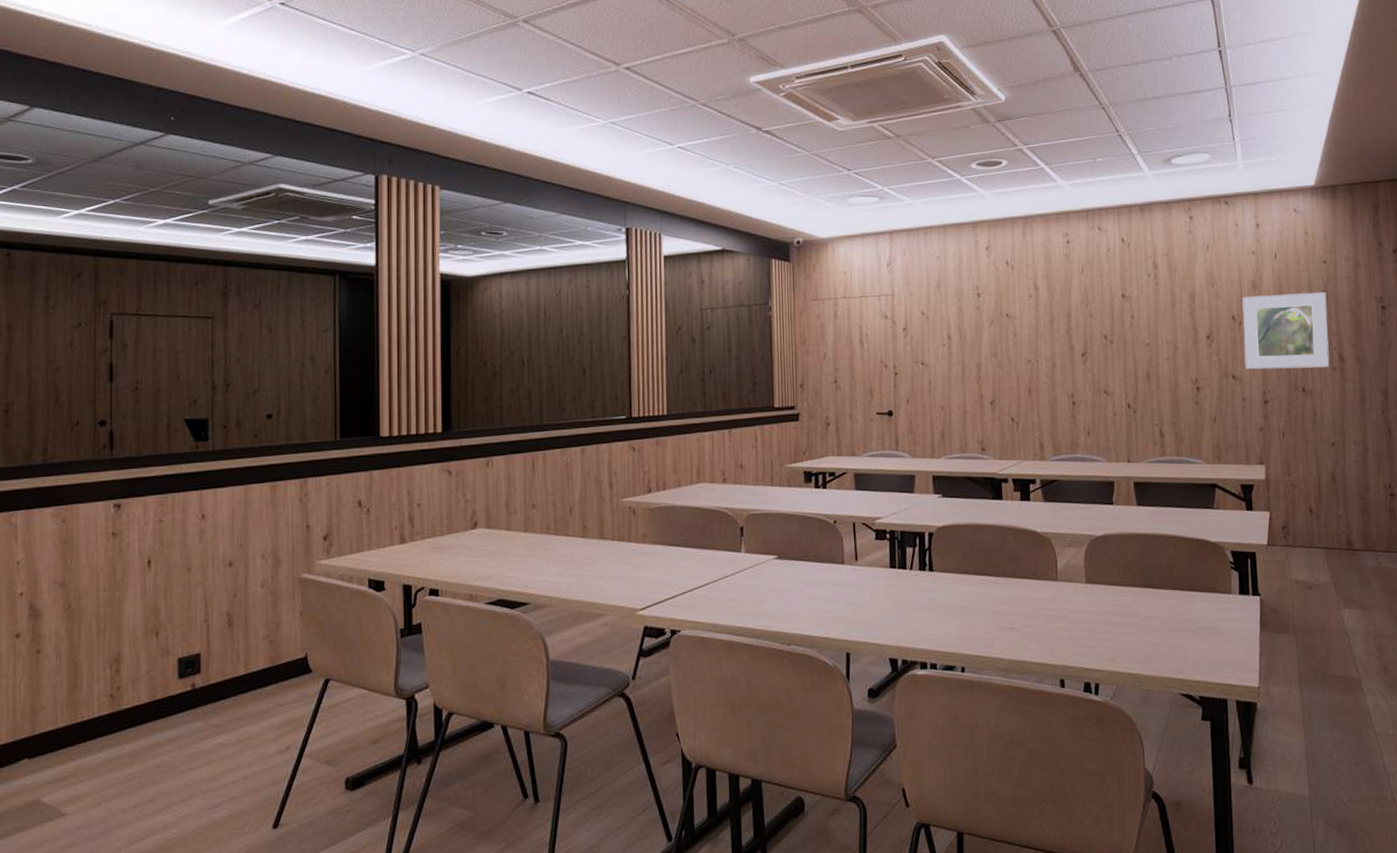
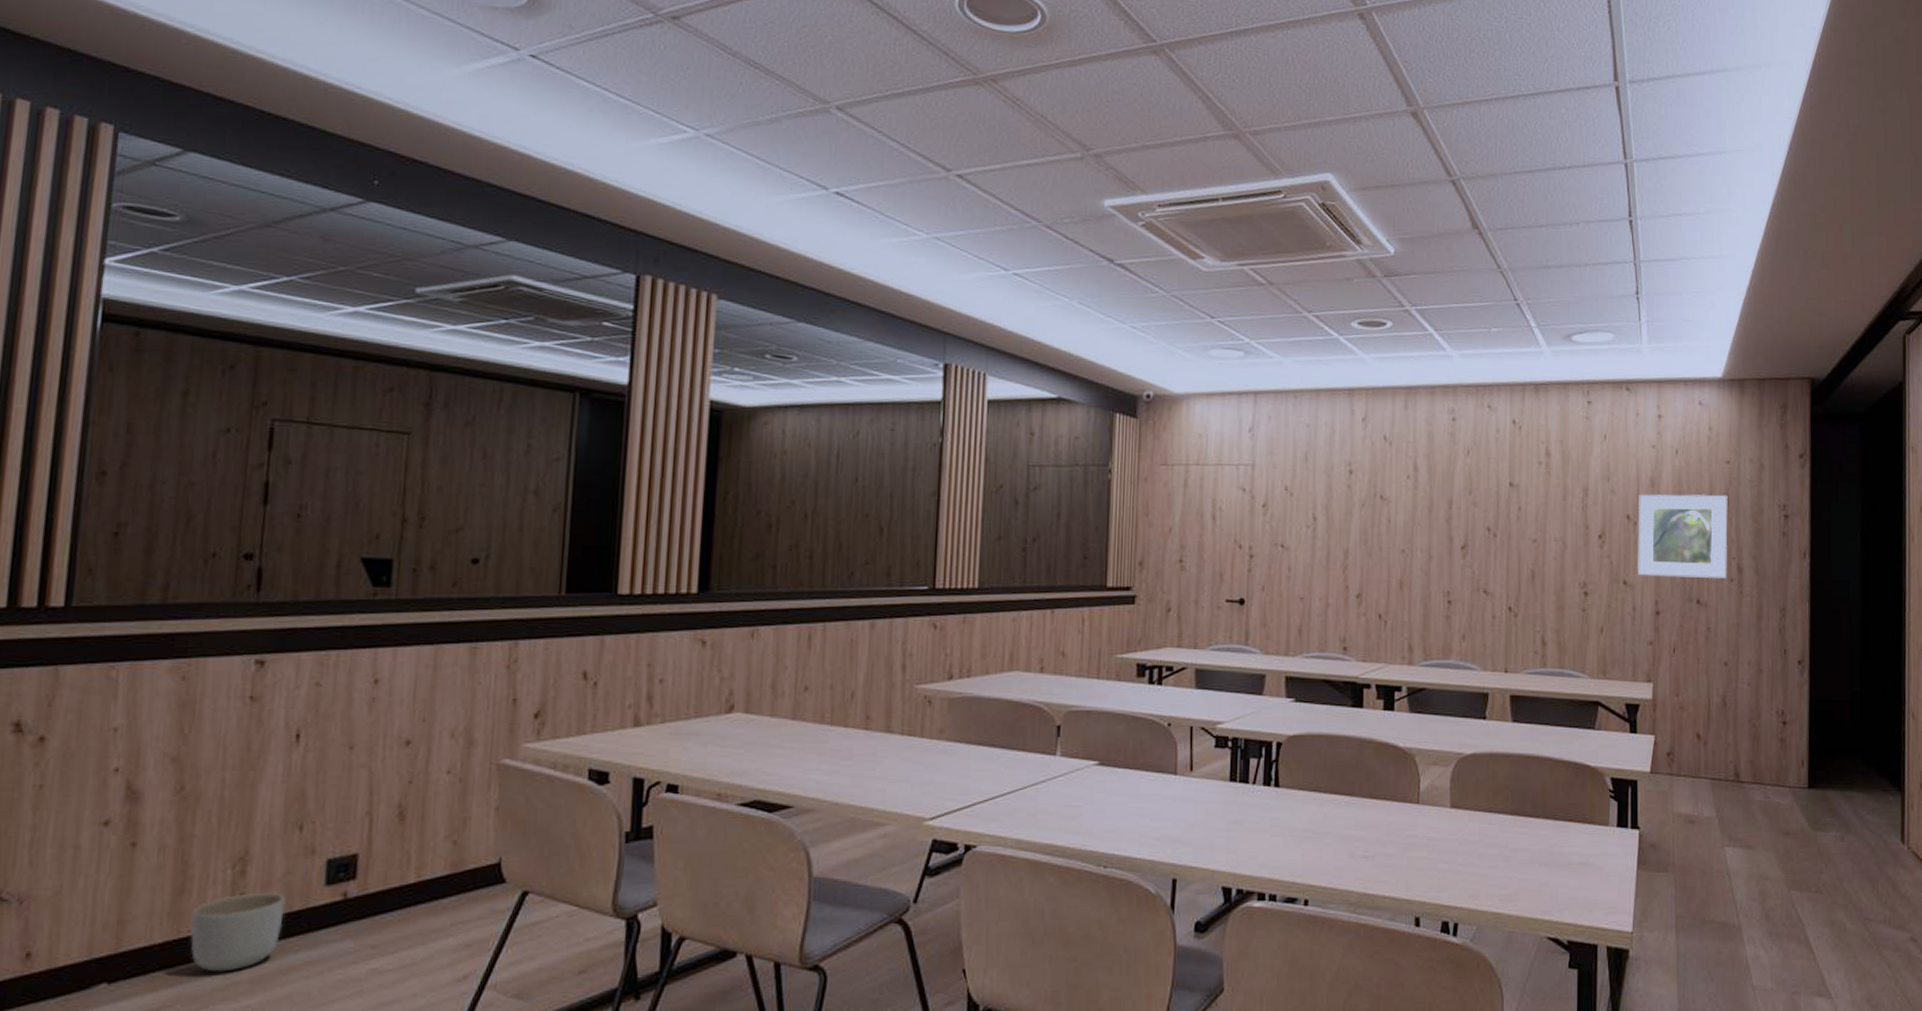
planter: none [83,685,150,749] -> present [190,891,286,972]

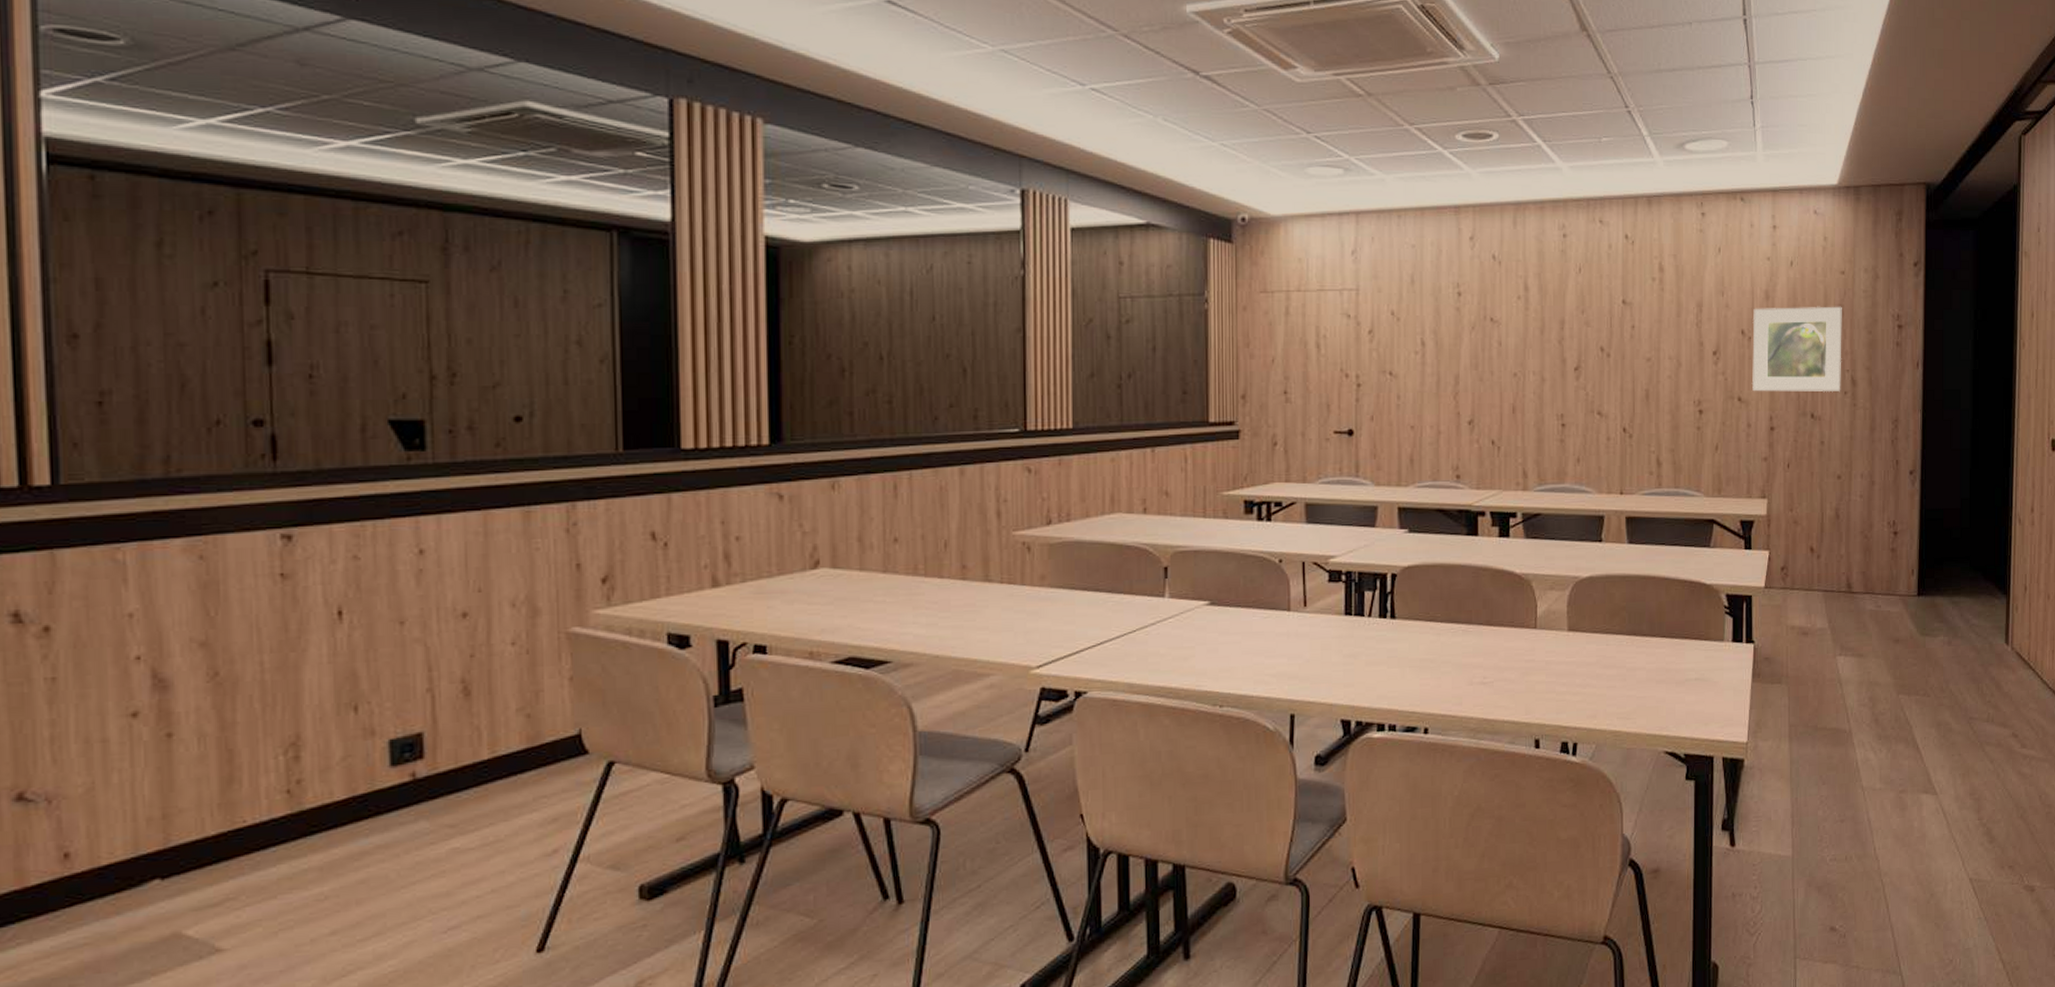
planter: present [190,891,286,972] -> none [244,776,349,862]

